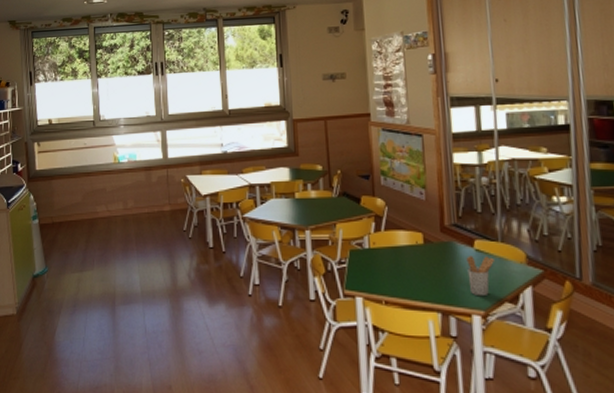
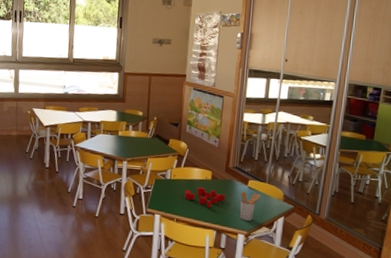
toy blocks: none [391,256,447,282] -> present [185,187,226,208]

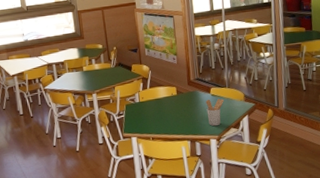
toy blocks: present [185,187,226,208] -> none [155,103,193,121]

